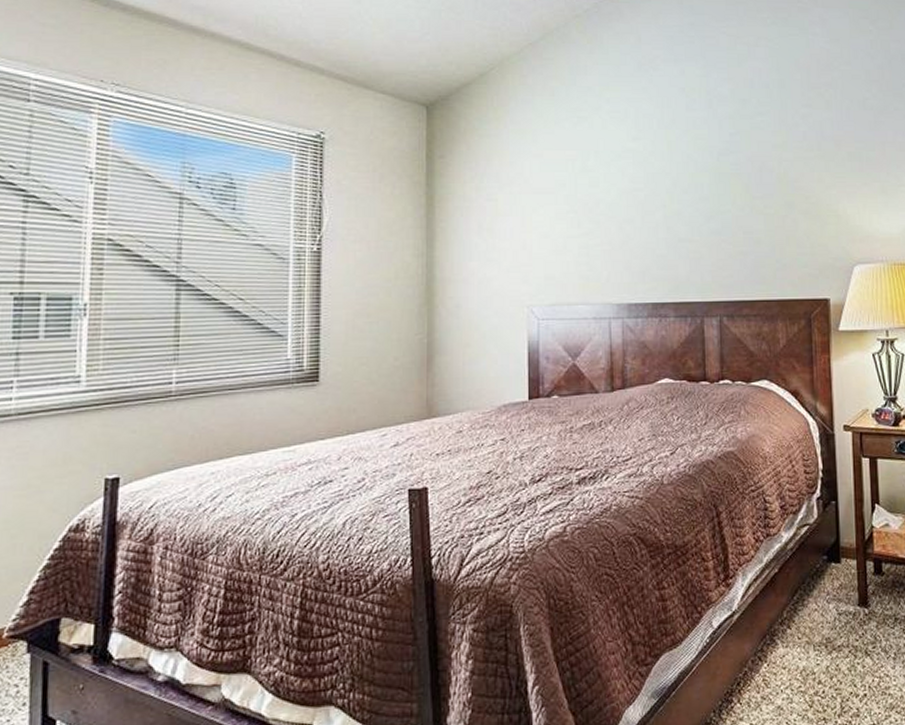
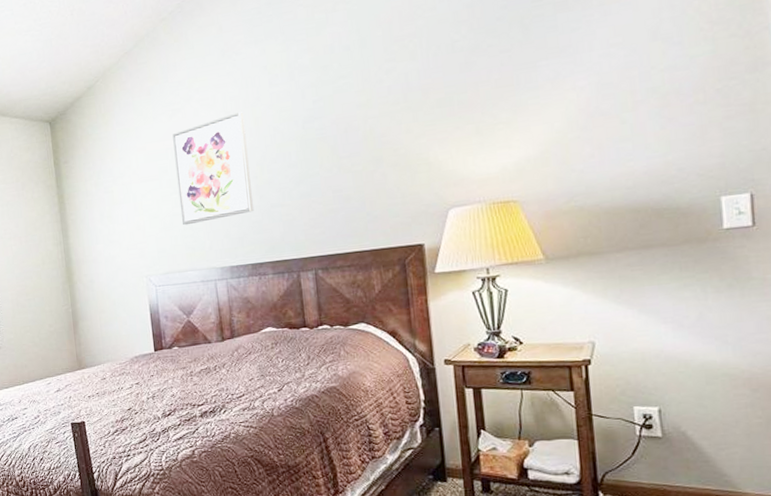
wall art: none [575,132,660,251] -> present [172,112,255,226]

